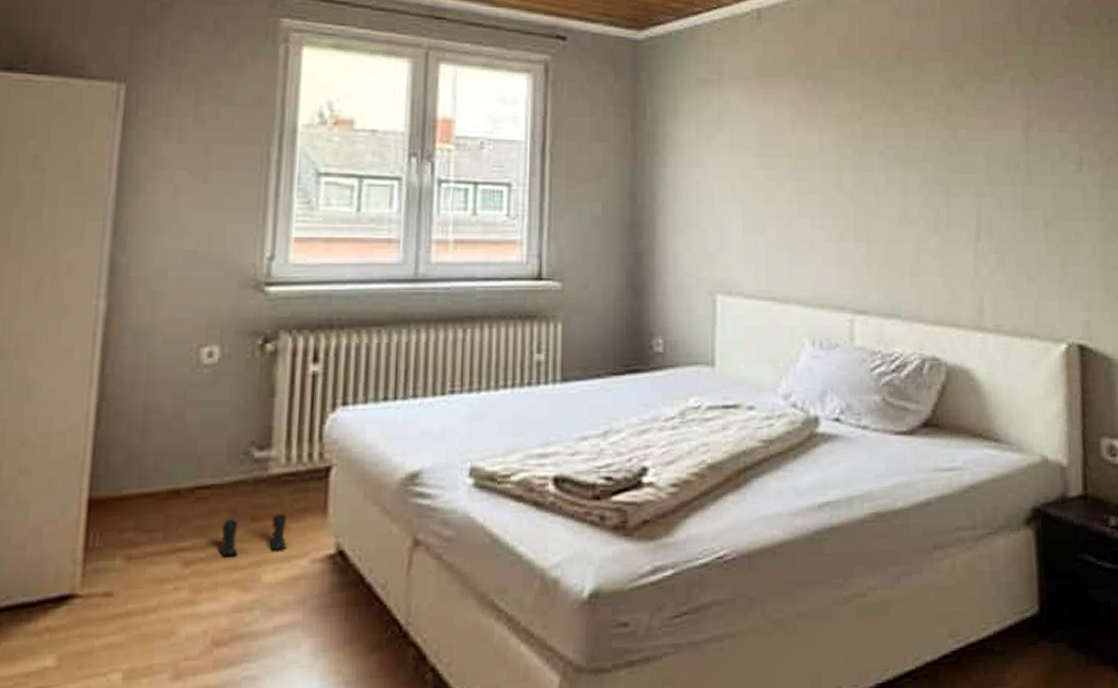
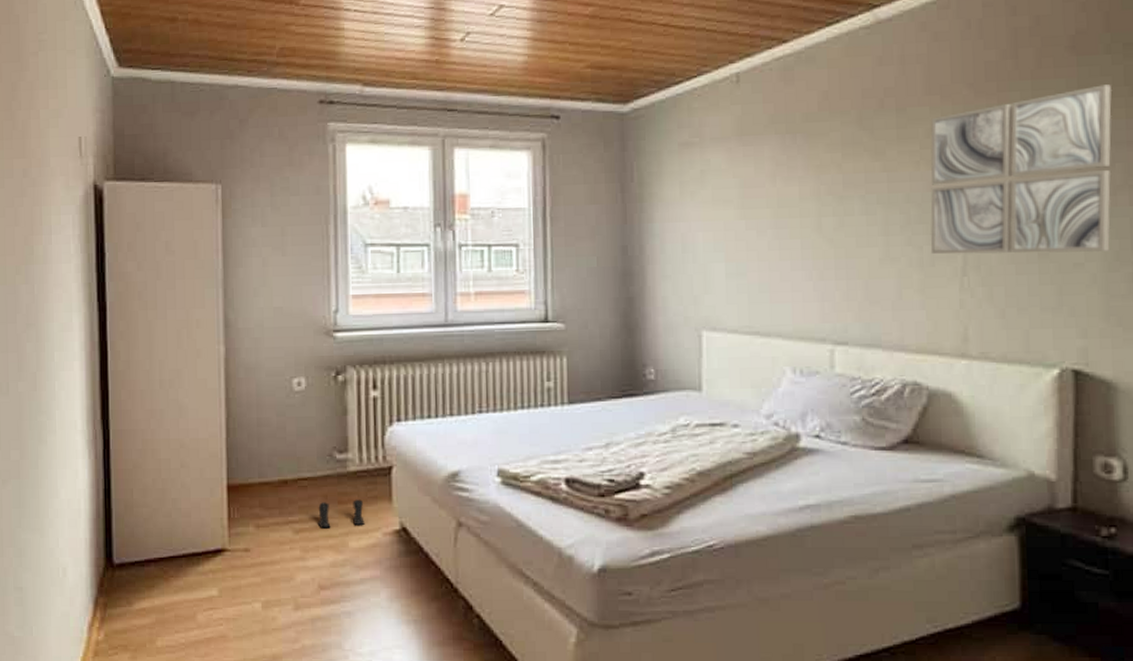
wall art: none [944,56,1106,223] -> present [930,84,1113,254]

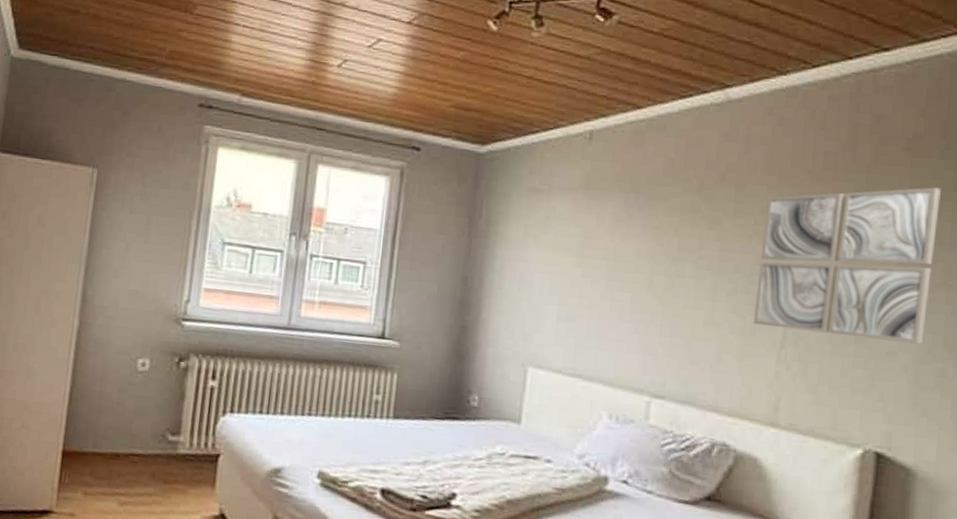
boots: present [317,499,366,529] -> none [142,479,188,507]

